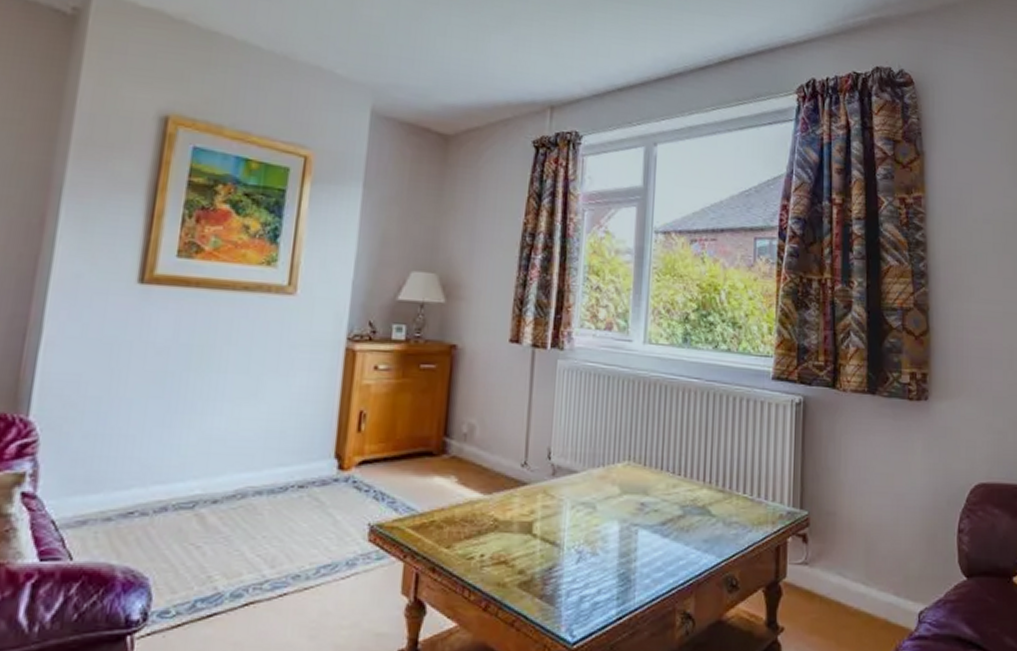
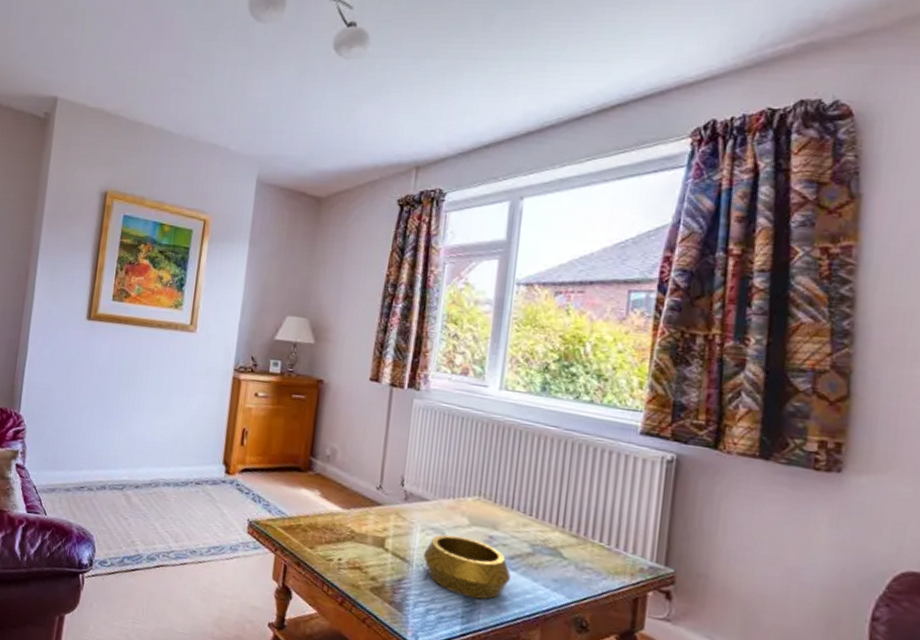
decorative bowl: none [574,508,664,575] -> present [423,534,511,600]

